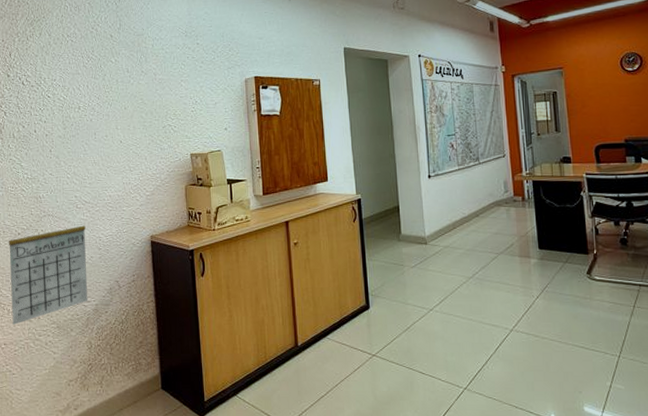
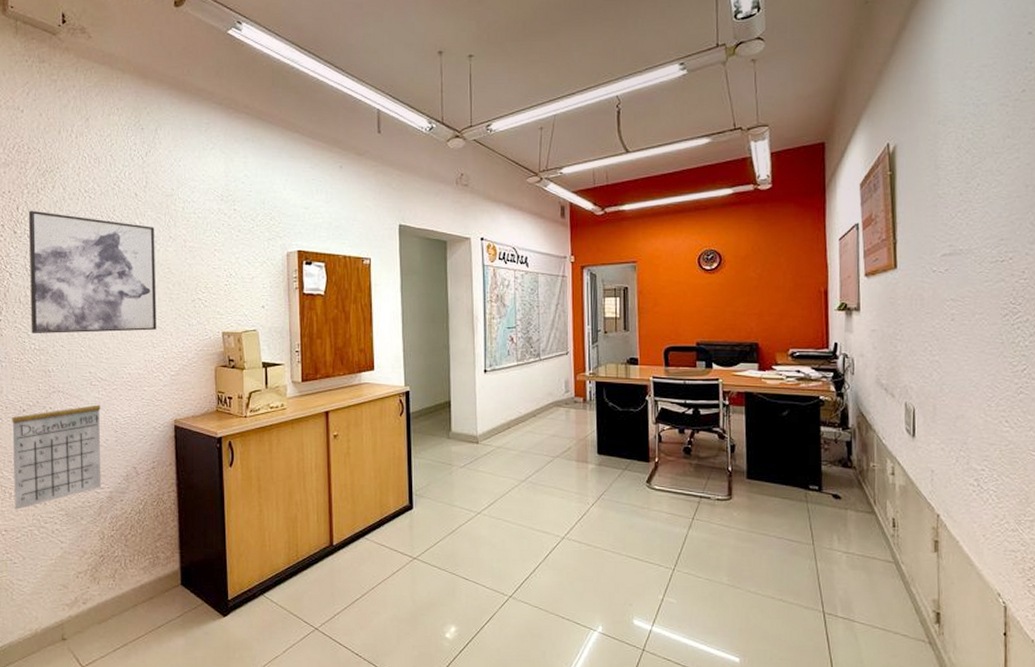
wall art: none [19,55,133,165] -> present [28,210,157,334]

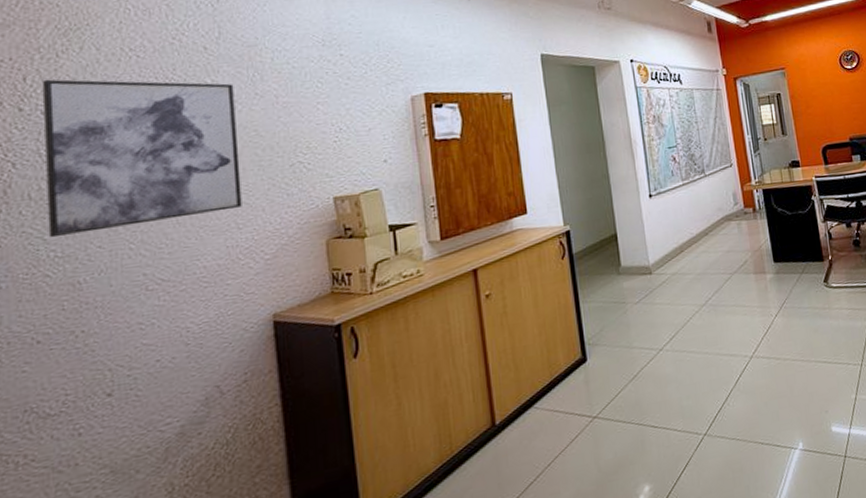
calendar: present [12,391,101,510] -> none [18,307,167,484]

